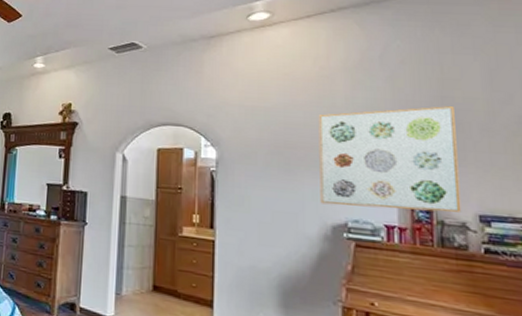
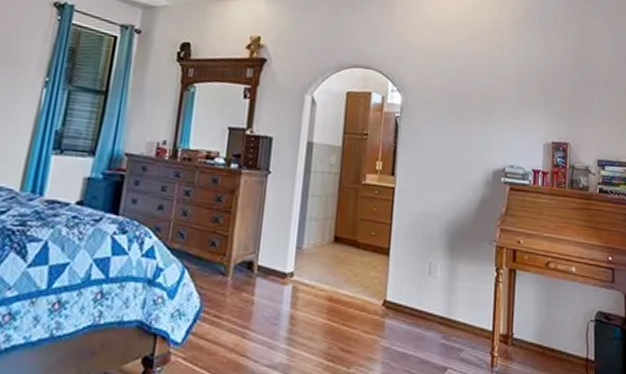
wall art: present [318,106,462,213] -> none [485,63,588,158]

